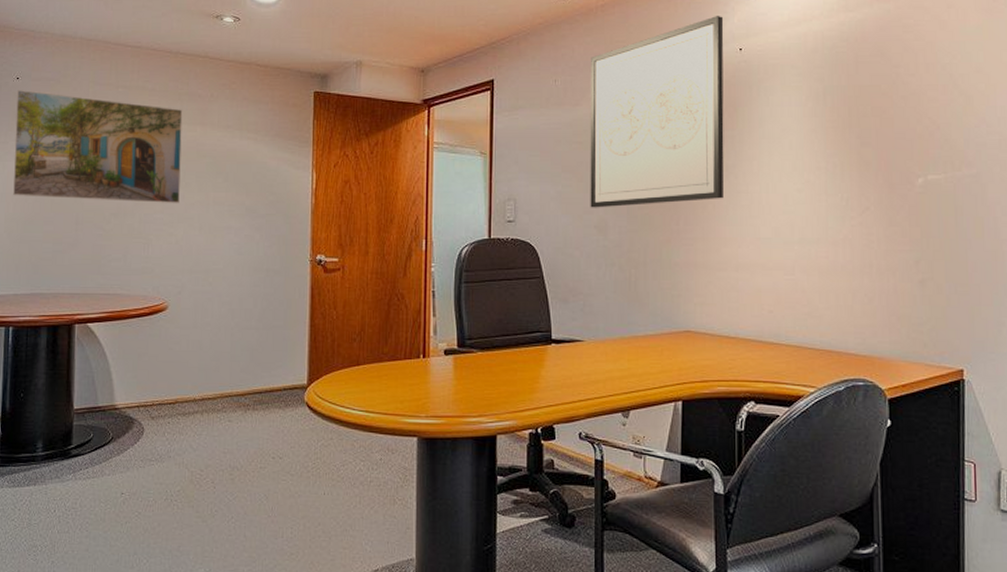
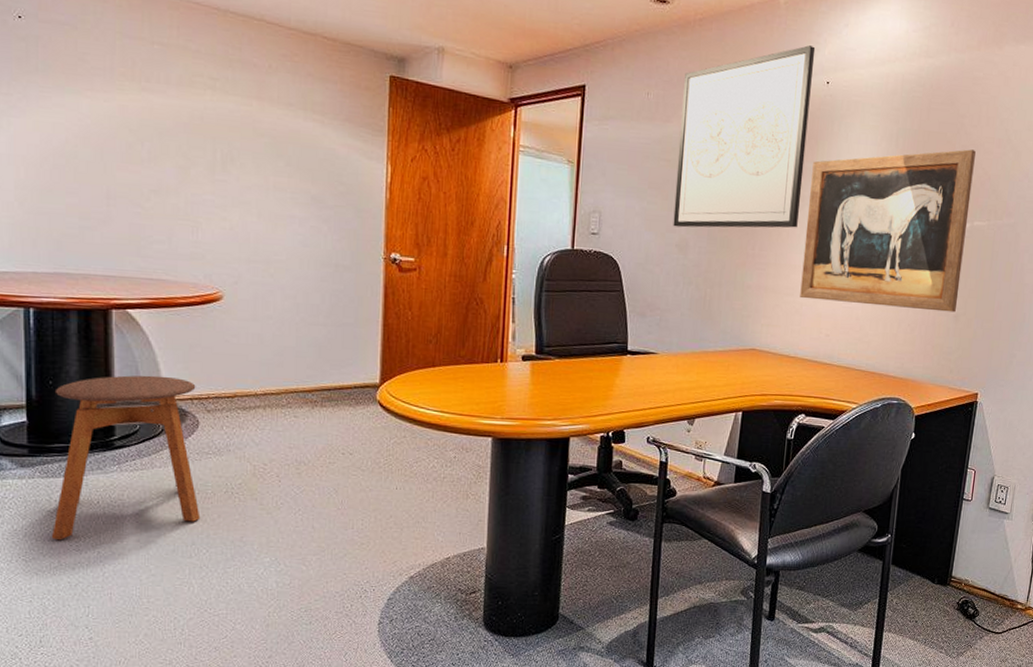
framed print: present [13,90,183,204] -> none [20,32,235,186]
stool: none [13,385,143,550] -> present [51,375,201,541]
wall art: none [733,99,921,278] -> present [800,149,976,312]

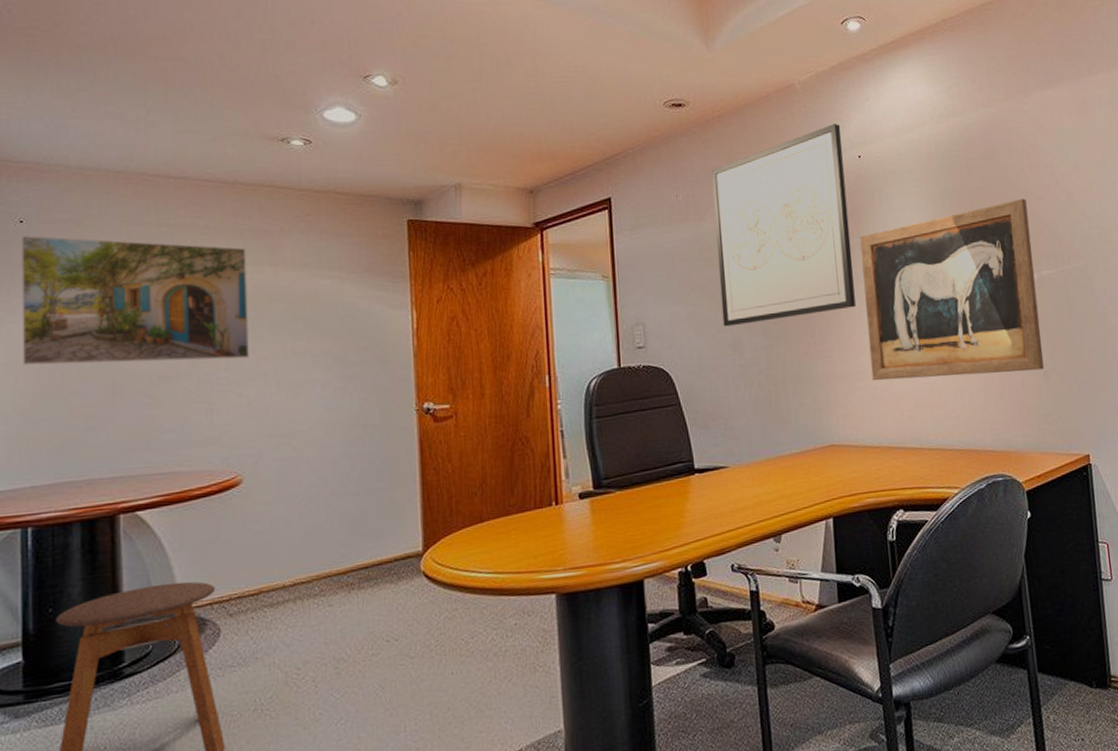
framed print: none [20,32,235,186] -> present [21,235,249,366]

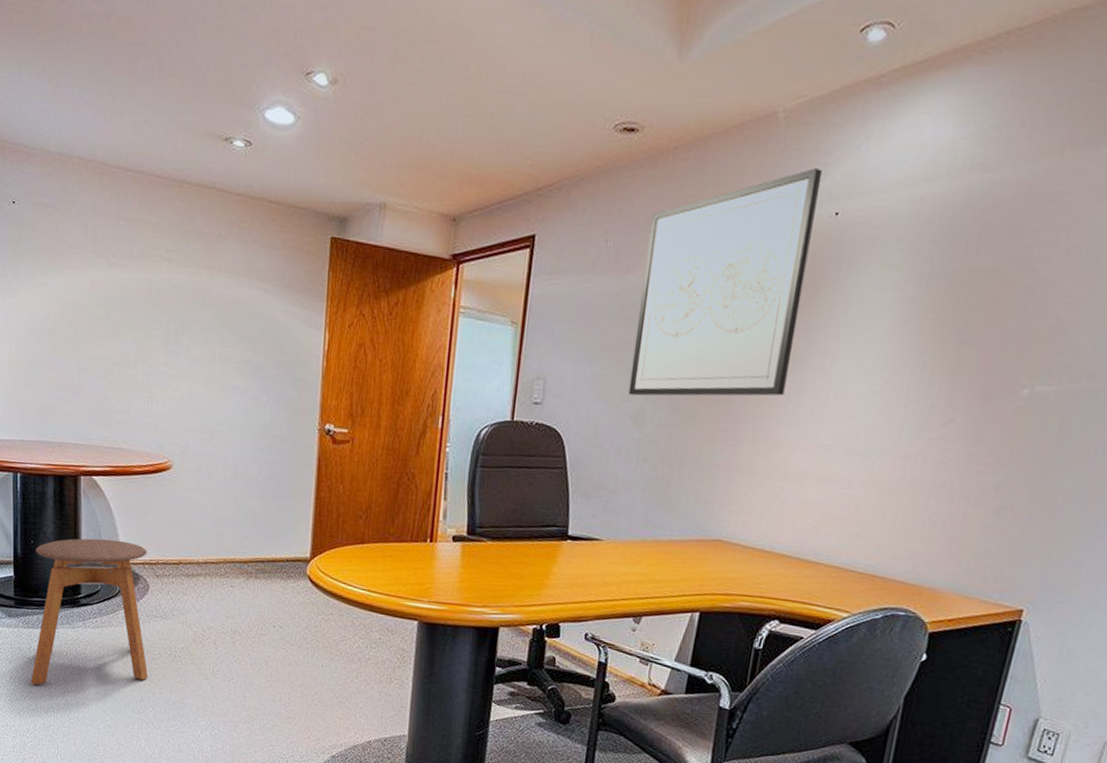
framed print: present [21,235,249,366] -> none [14,216,188,357]
wall art: present [860,199,1044,381] -> none [781,290,1046,505]

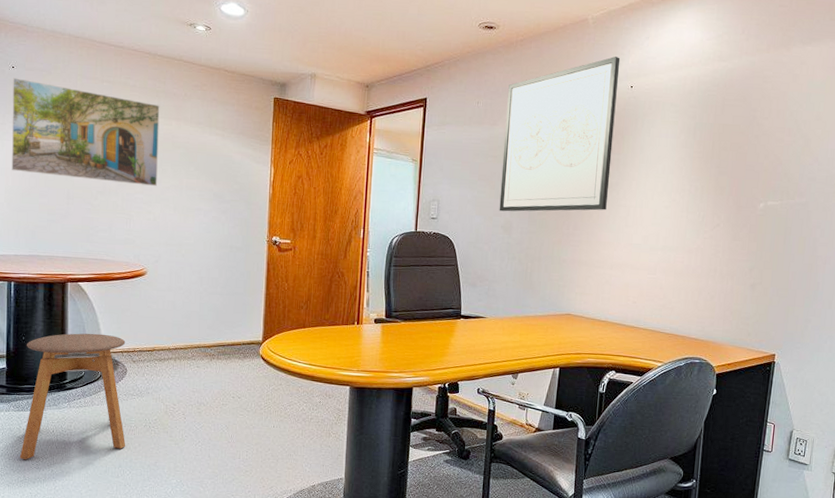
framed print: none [14,216,188,357] -> present [11,78,160,187]

